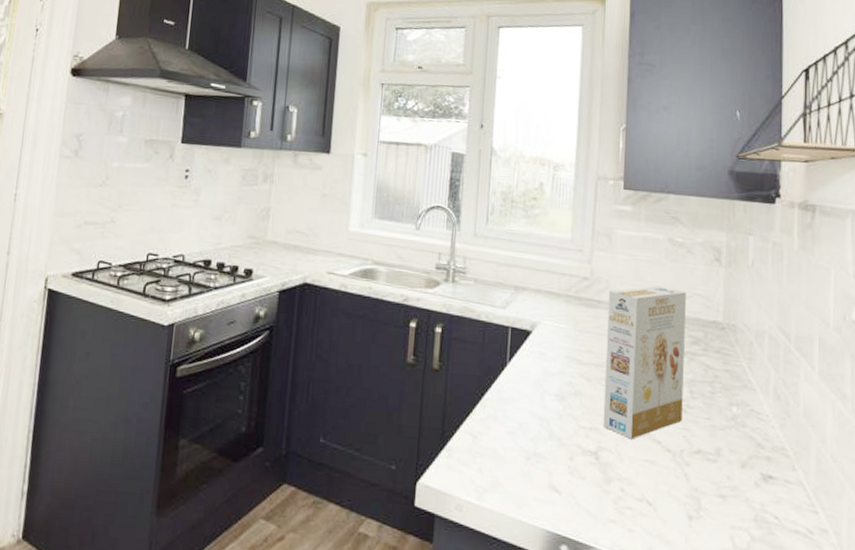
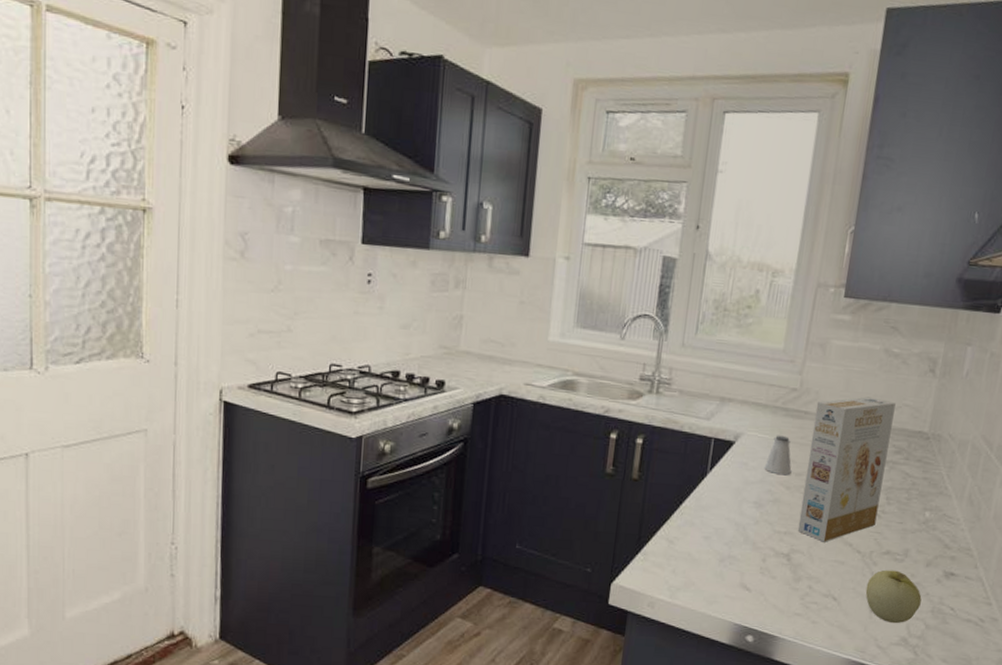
saltshaker: none [563,324,591,367] -> present [764,435,792,476]
apple: none [681,471,742,534] -> present [865,570,922,624]

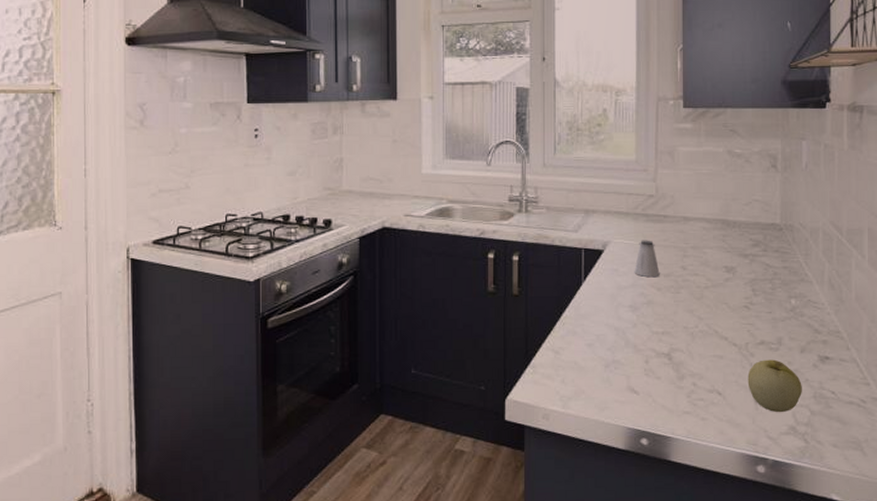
cereal box: present [797,396,896,542] -> none [673,196,746,339]

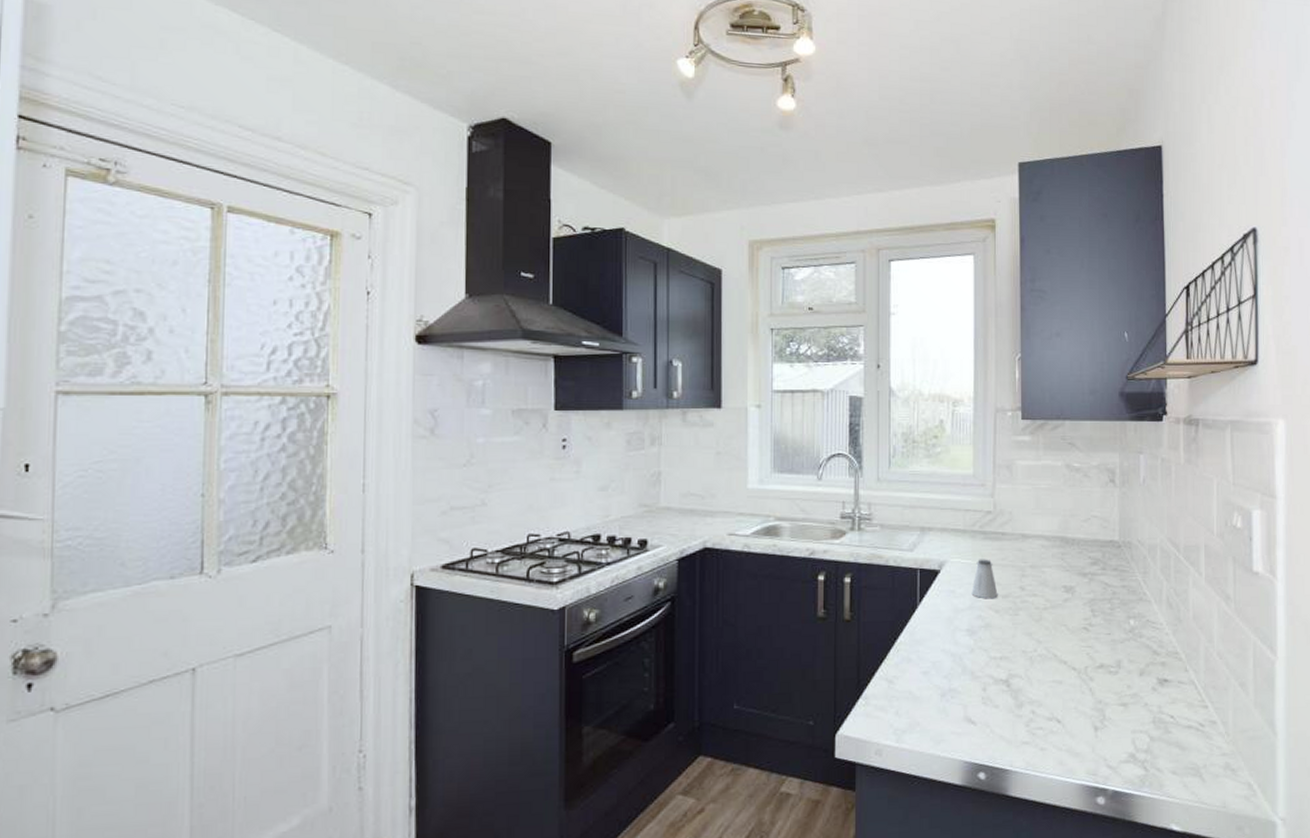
apple: present [747,359,802,413] -> none [1087,683,1141,740]

